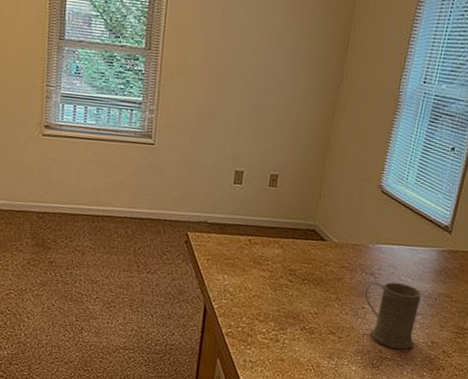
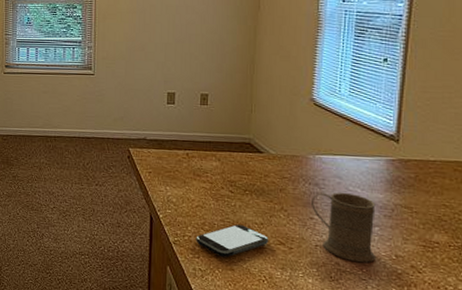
smartphone: none [249,314,321,348] -> present [196,224,269,257]

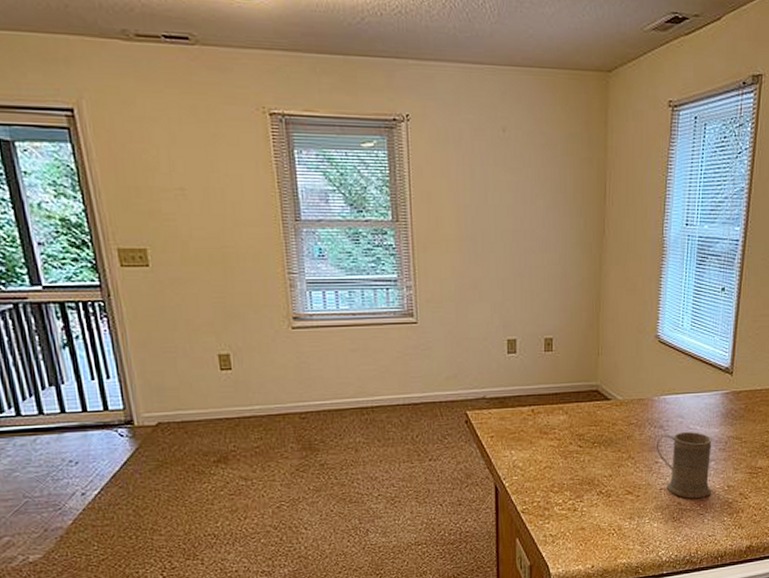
smartphone: present [196,224,269,257] -> none [545,480,618,518]

